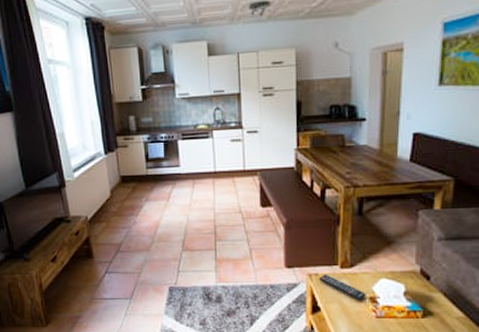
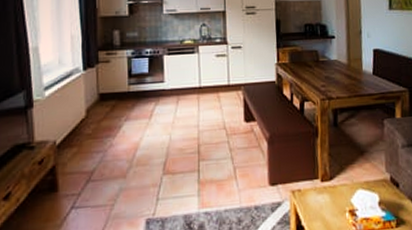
remote control: present [319,274,366,301] -> none [302,189,346,216]

